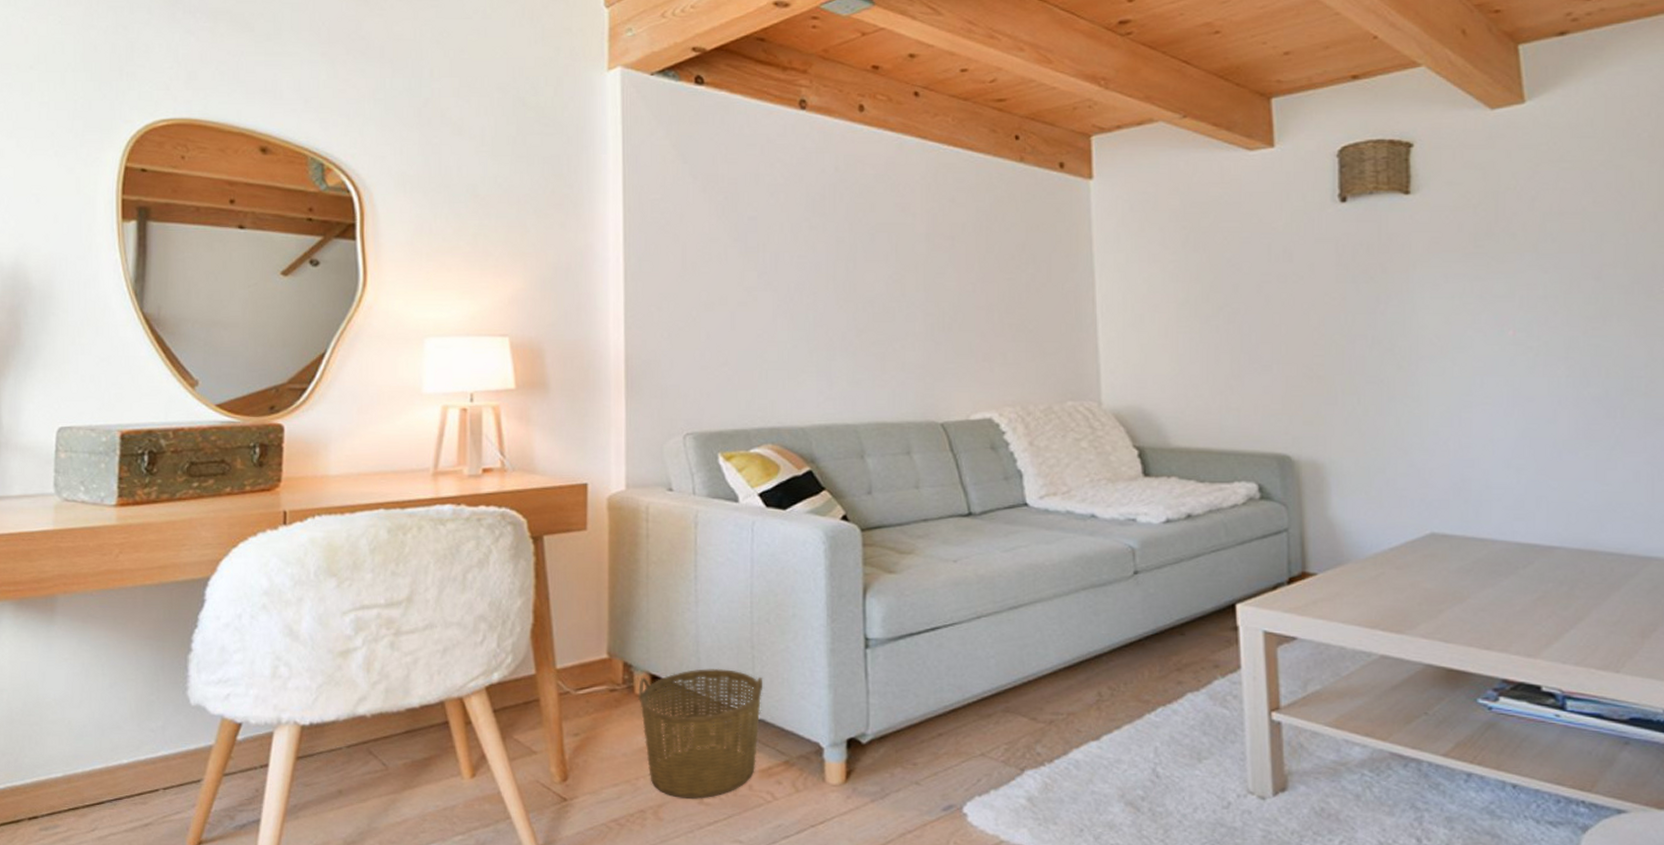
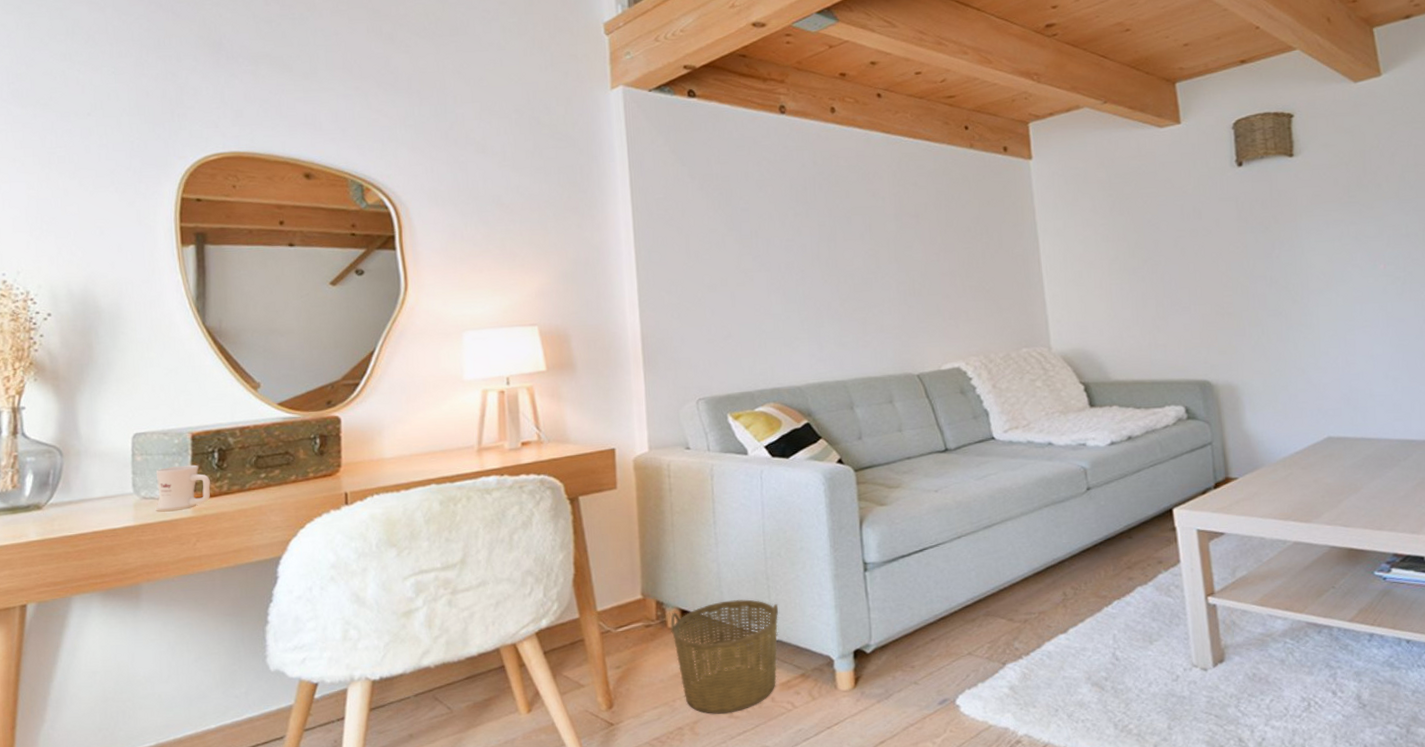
mug: none [78,466,138,517] -> present [155,464,211,512]

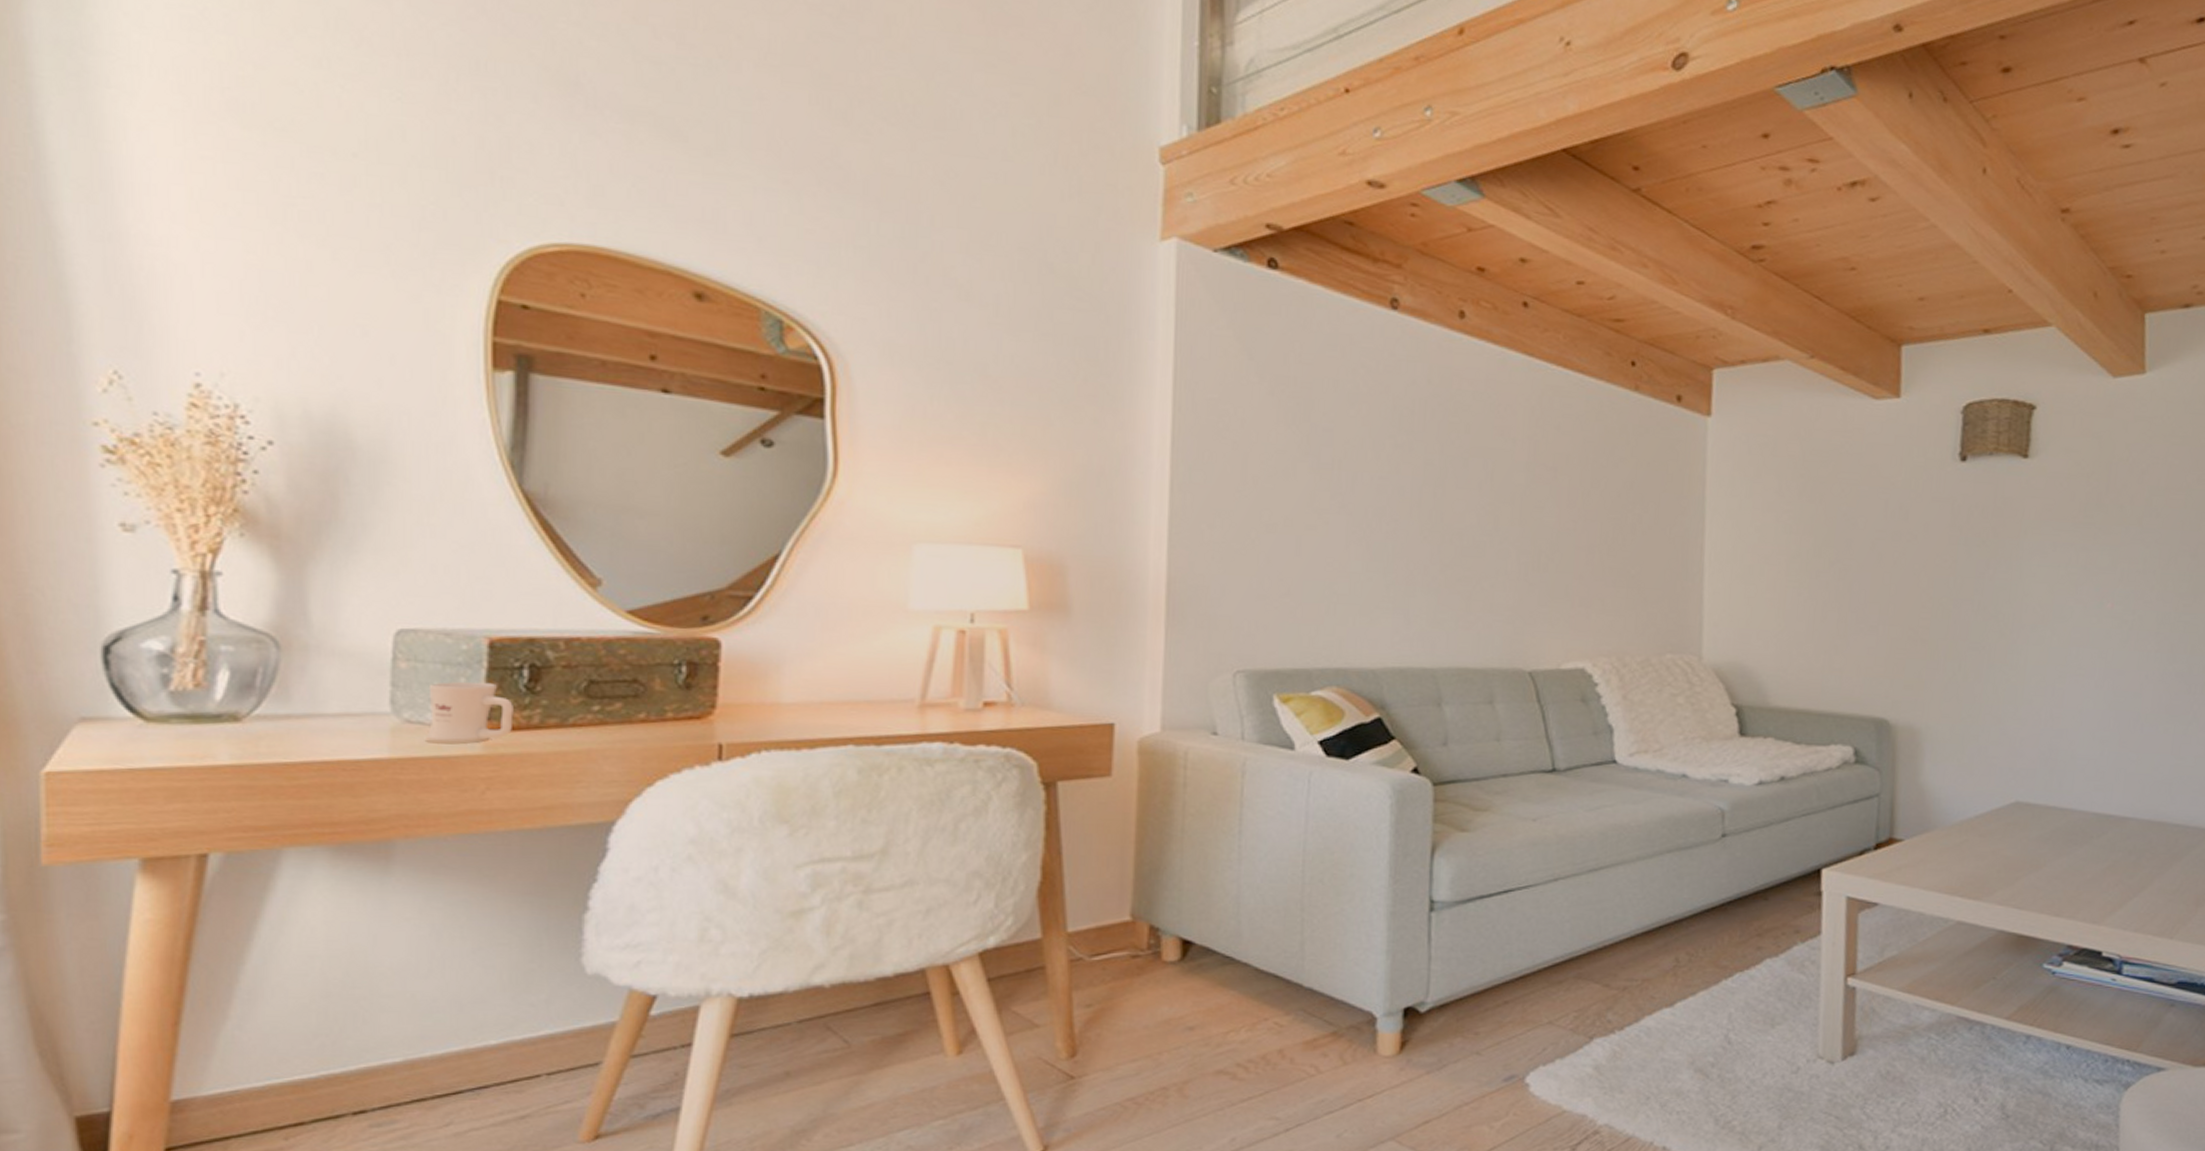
basket: present [670,599,778,714] -> none [1166,933,1312,1074]

